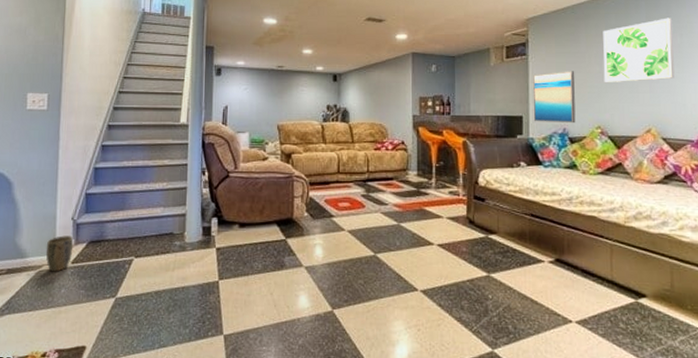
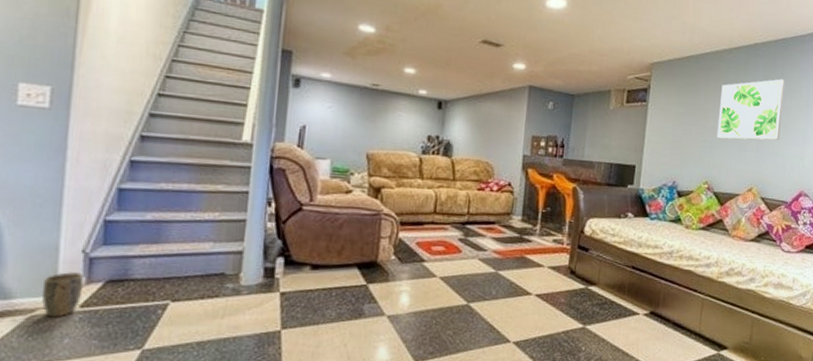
wall art: present [533,71,576,124] -> none [645,122,691,177]

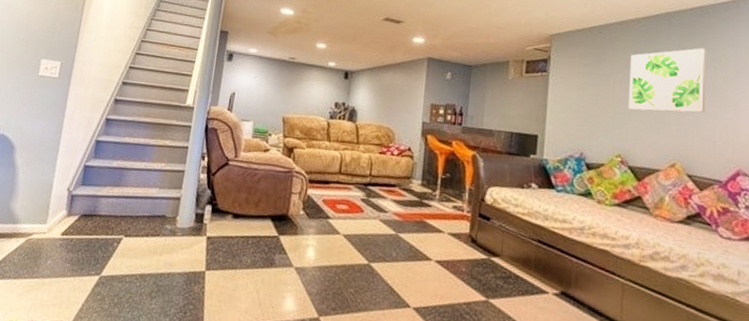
plant pot: present [41,272,84,318] -> none [37,205,66,242]

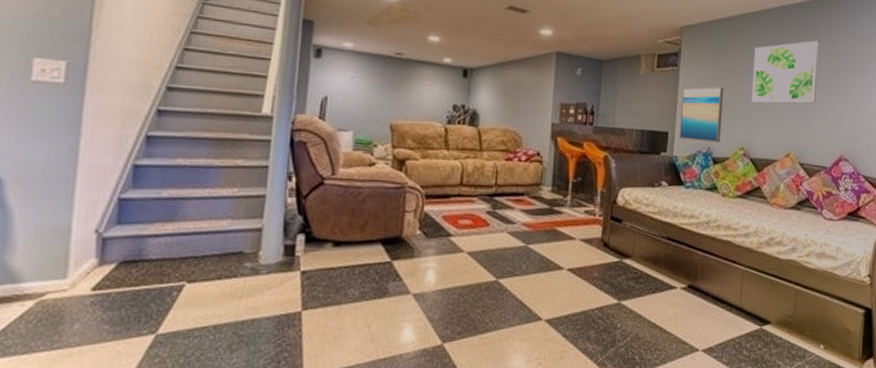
wall art: none [549,92,598,149] -> present [679,86,724,143]

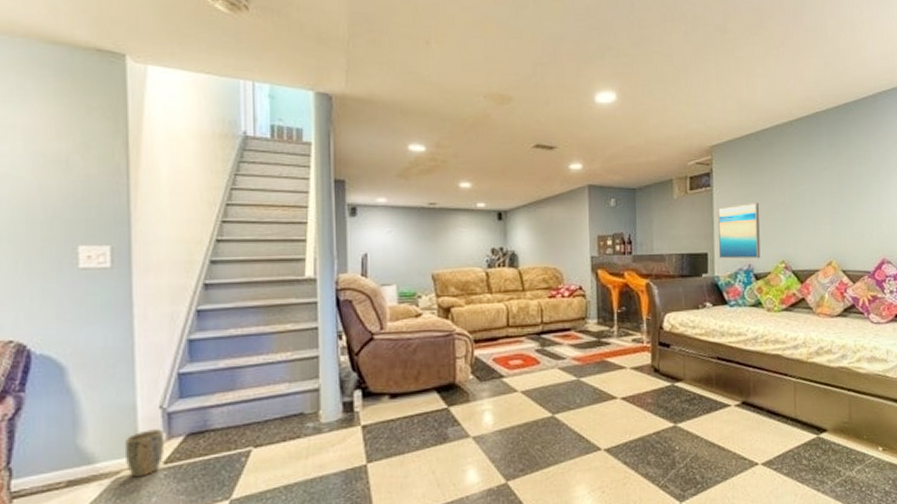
plant pot: none [52,253,97,302] -> present [124,429,165,478]
wall art: present [751,40,820,104] -> none [786,145,854,215]

